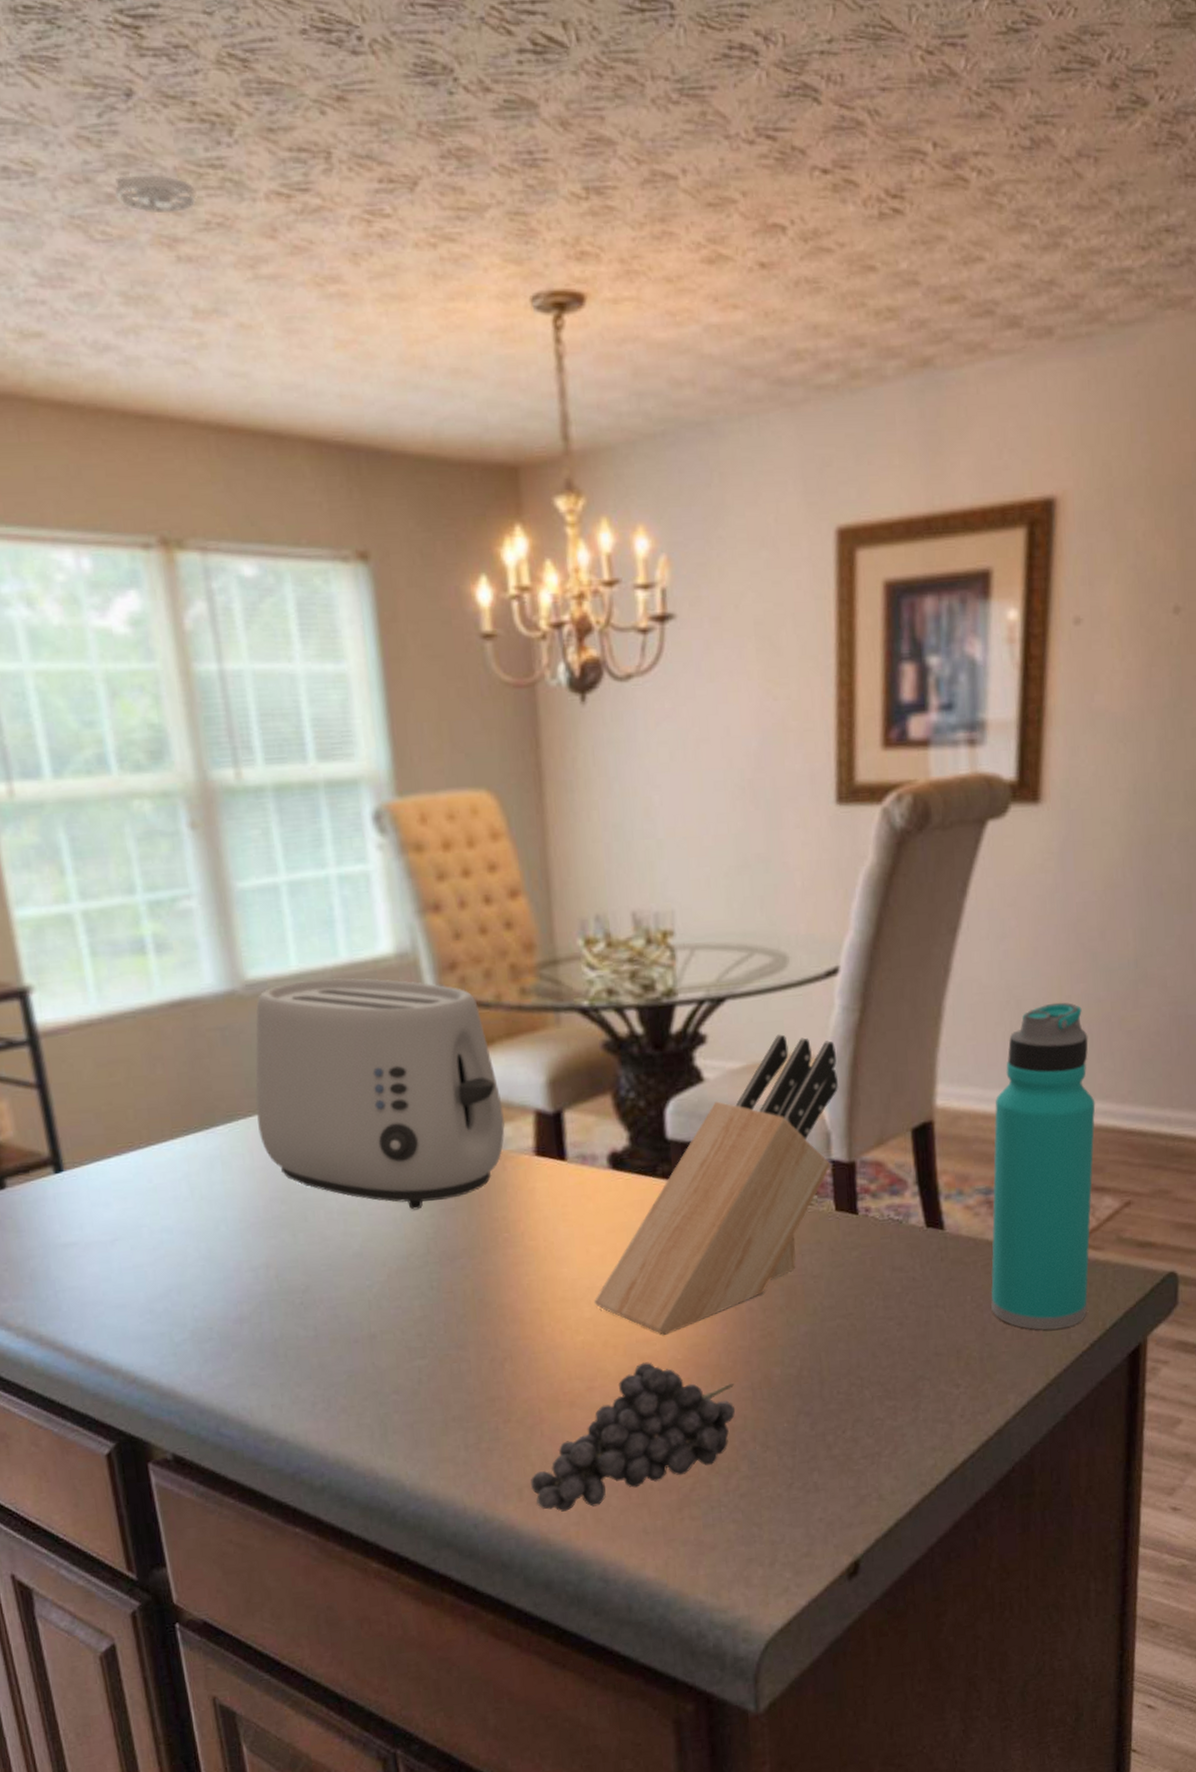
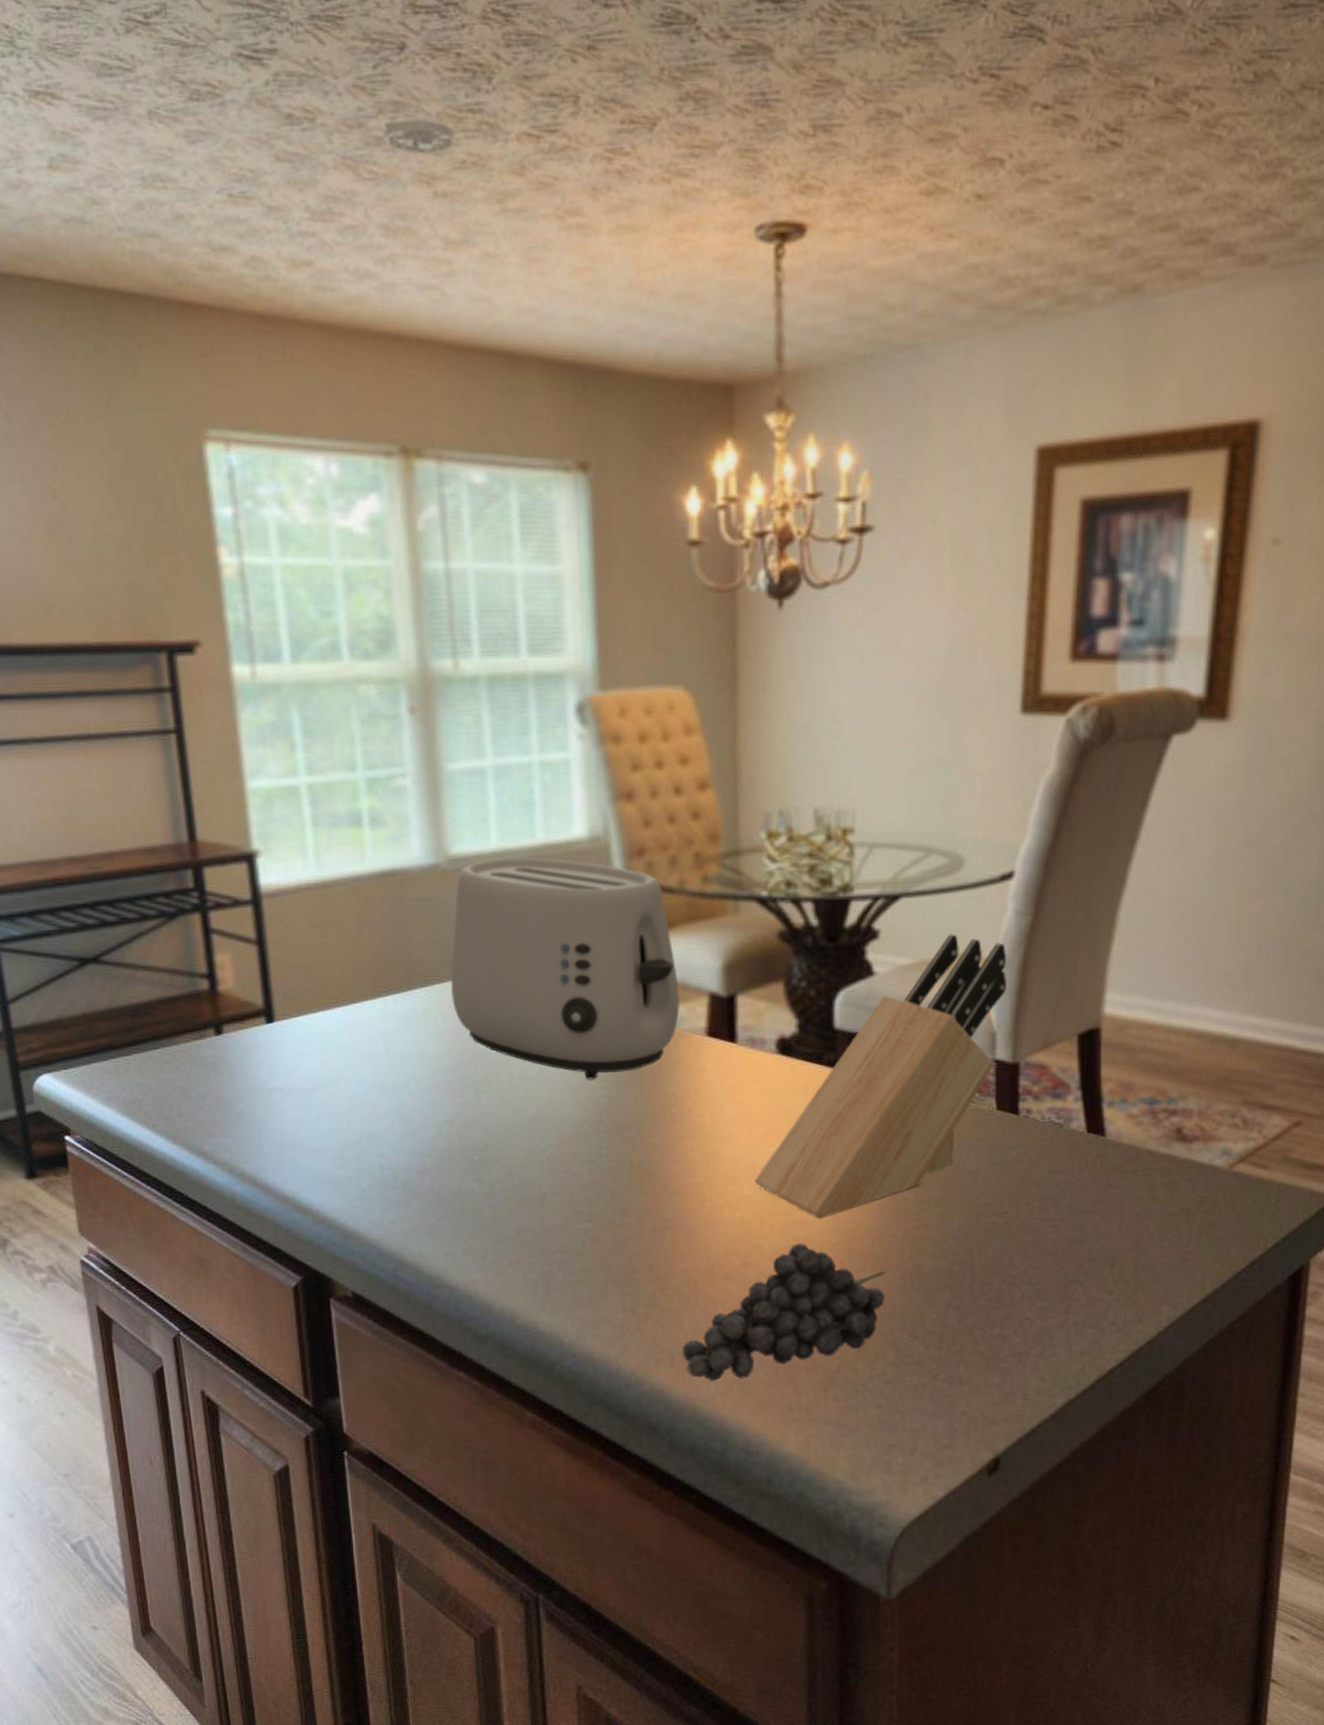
water bottle: present [990,1002,1096,1330] -> none [1149,918,1269,1245]

